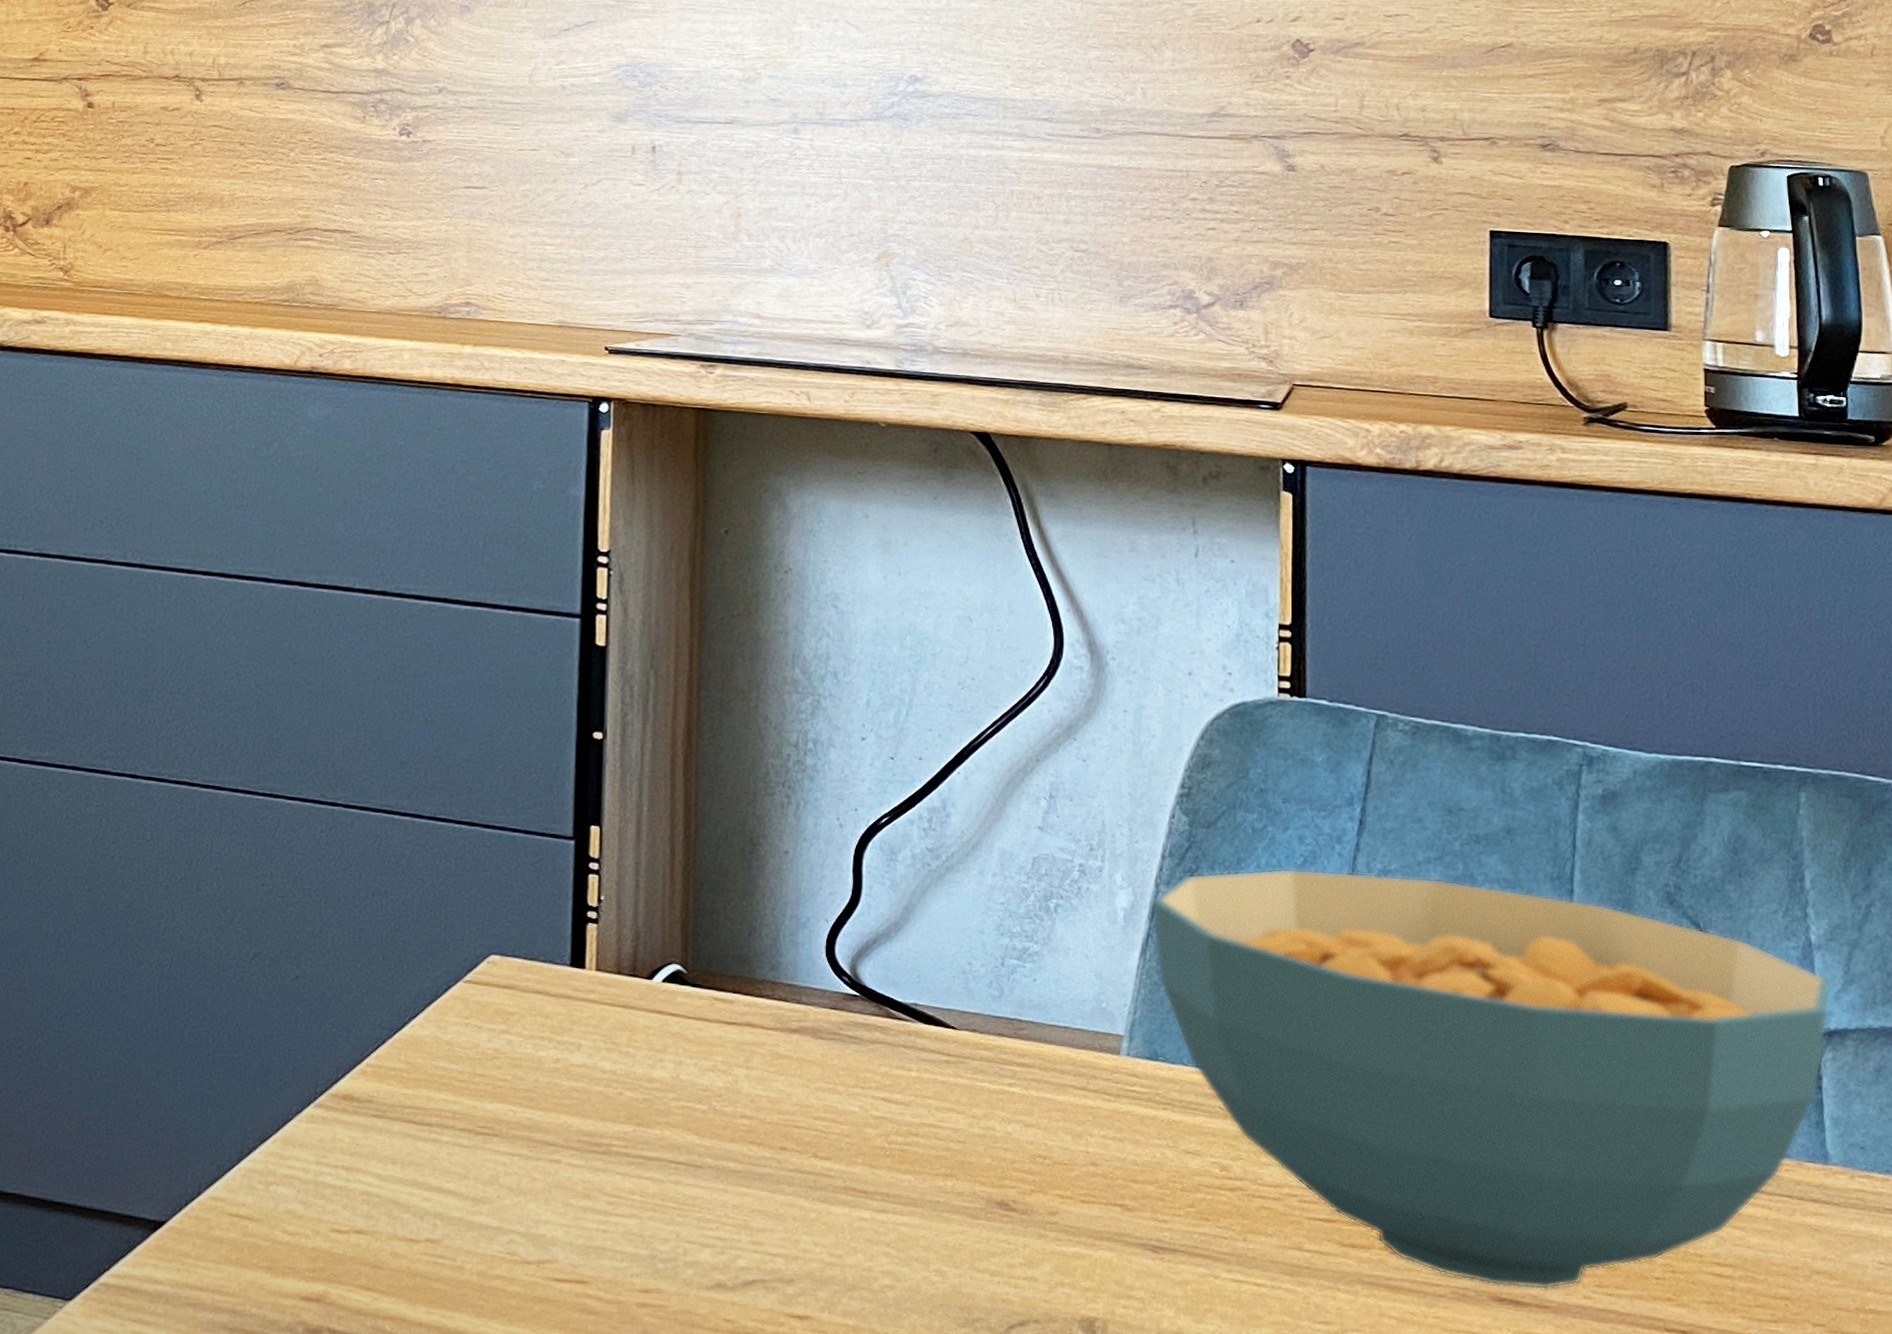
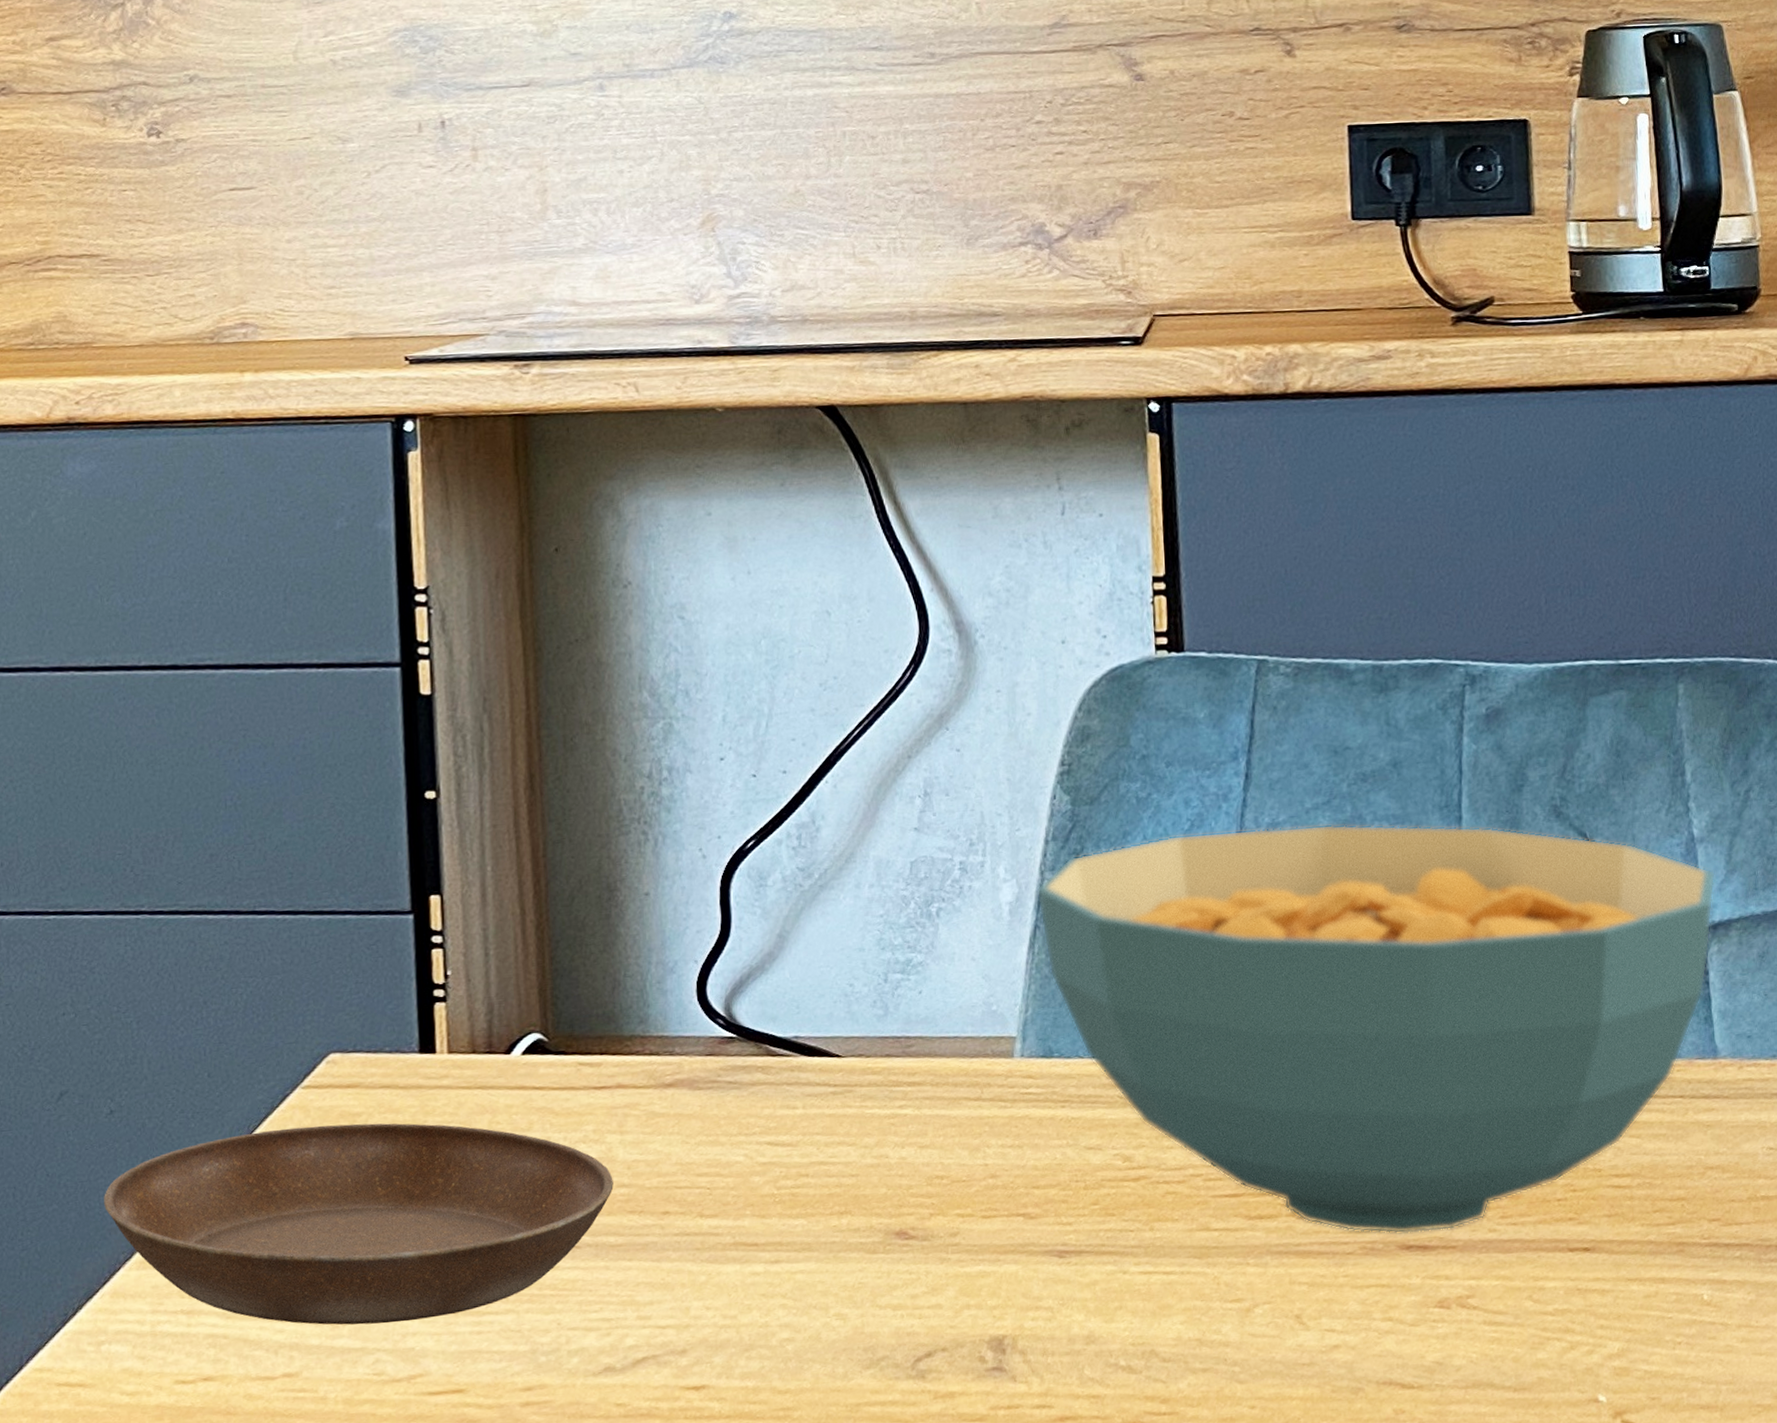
saucer: none [283,1015,737,1211] -> present [104,1123,614,1325]

